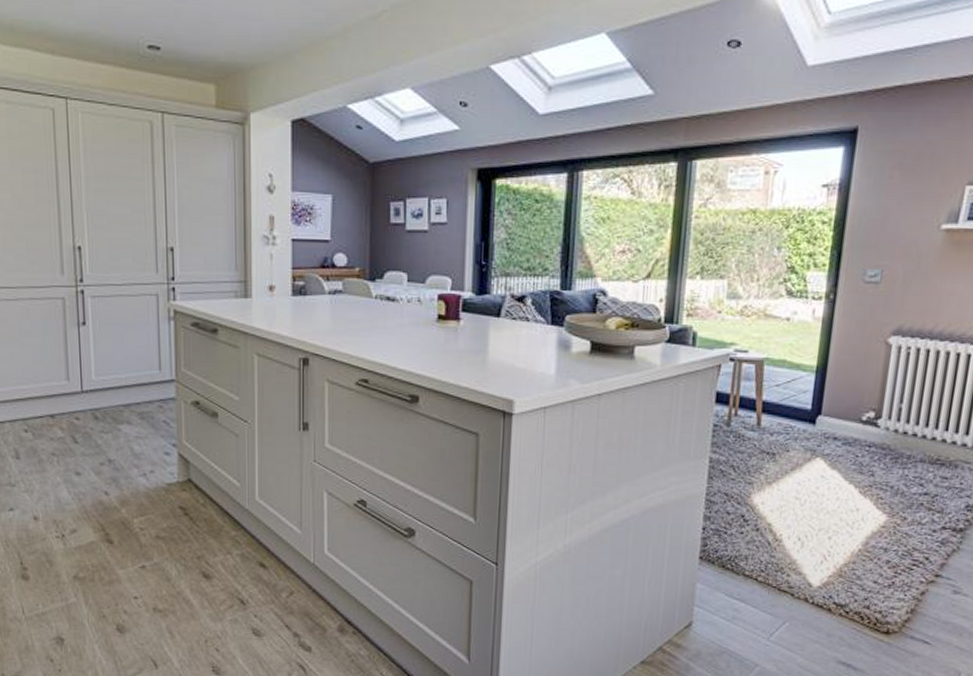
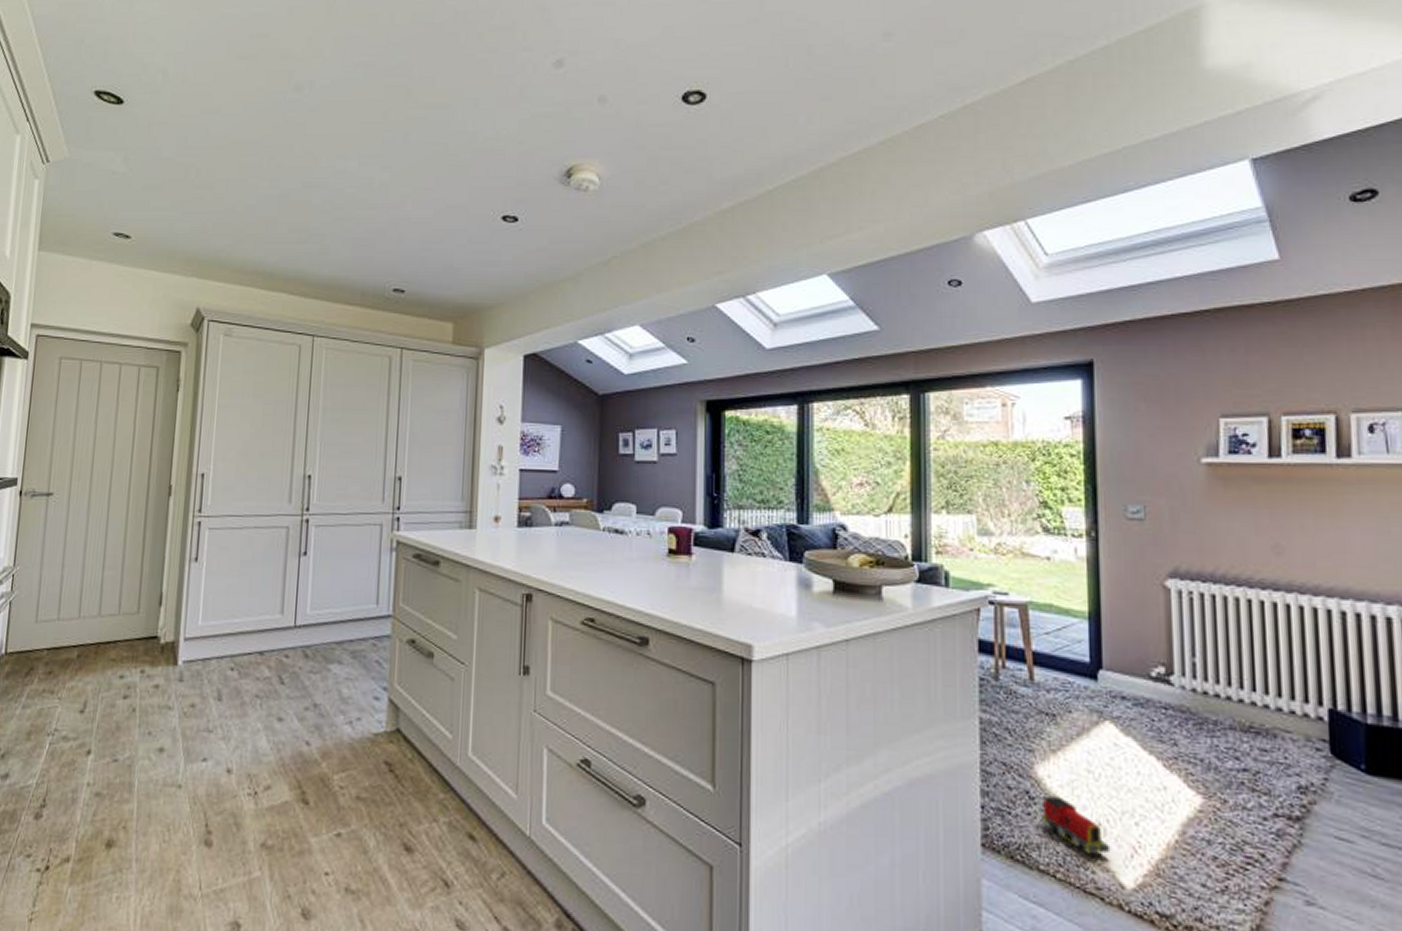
toy train: none [752,518,806,562] -> present [1042,795,1111,855]

